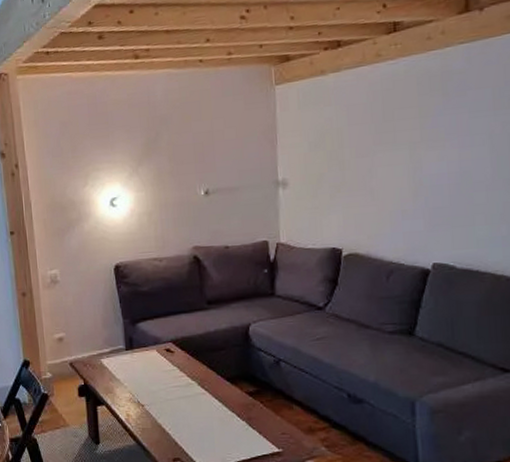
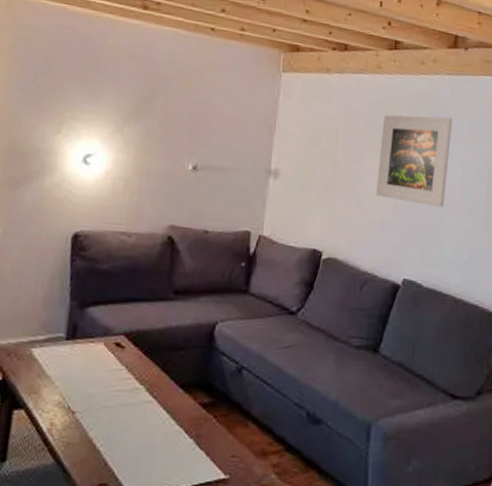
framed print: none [390,89,473,187] -> present [376,115,453,208]

